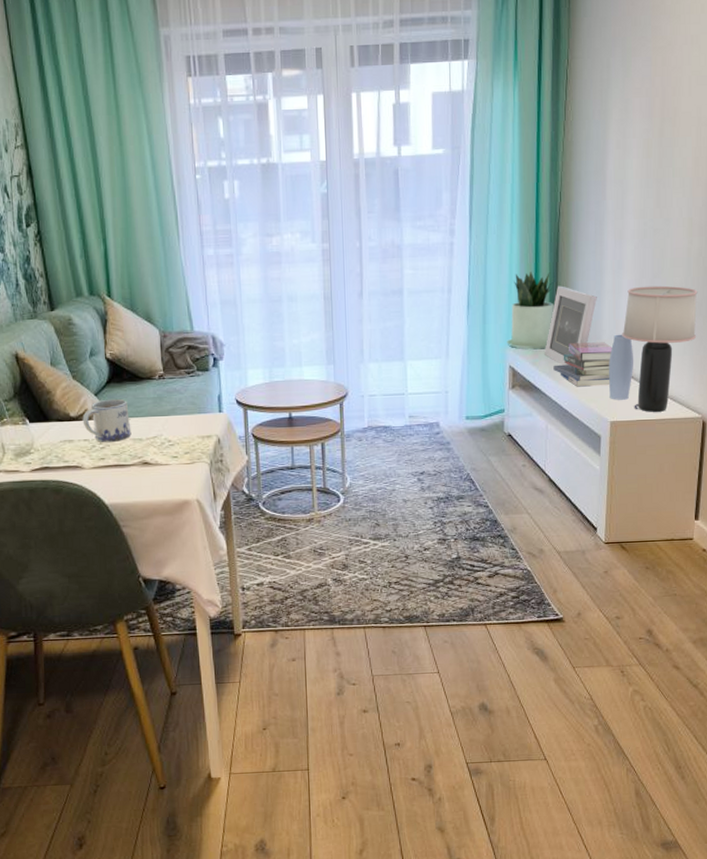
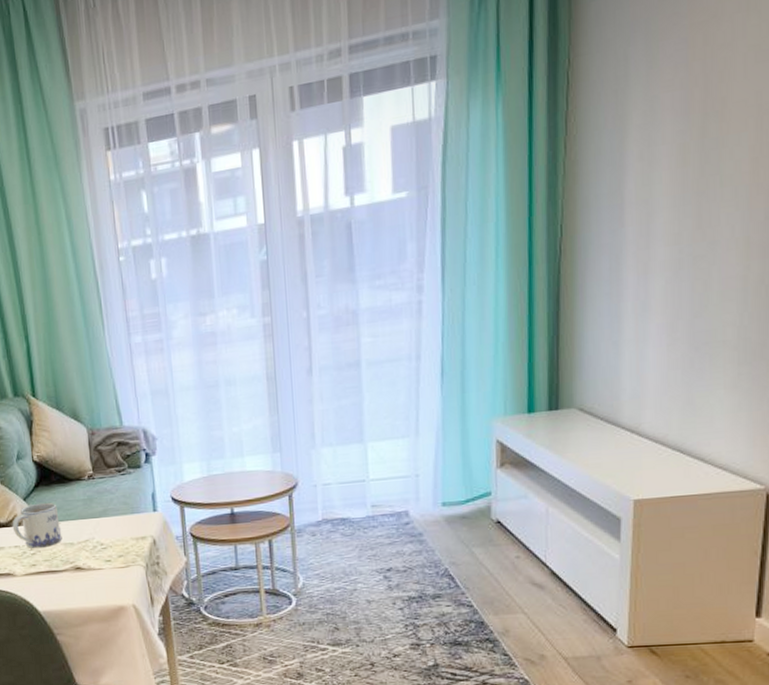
planter: present [507,272,555,350] -> none [492,324,556,420]
picture frame: present [544,285,597,366] -> none [543,339,614,436]
books: present [553,342,612,387] -> none [555,403,636,461]
vase: present [608,334,634,400] -> none [629,392,667,474]
table lamp: present [622,285,698,412] -> none [649,325,759,486]

